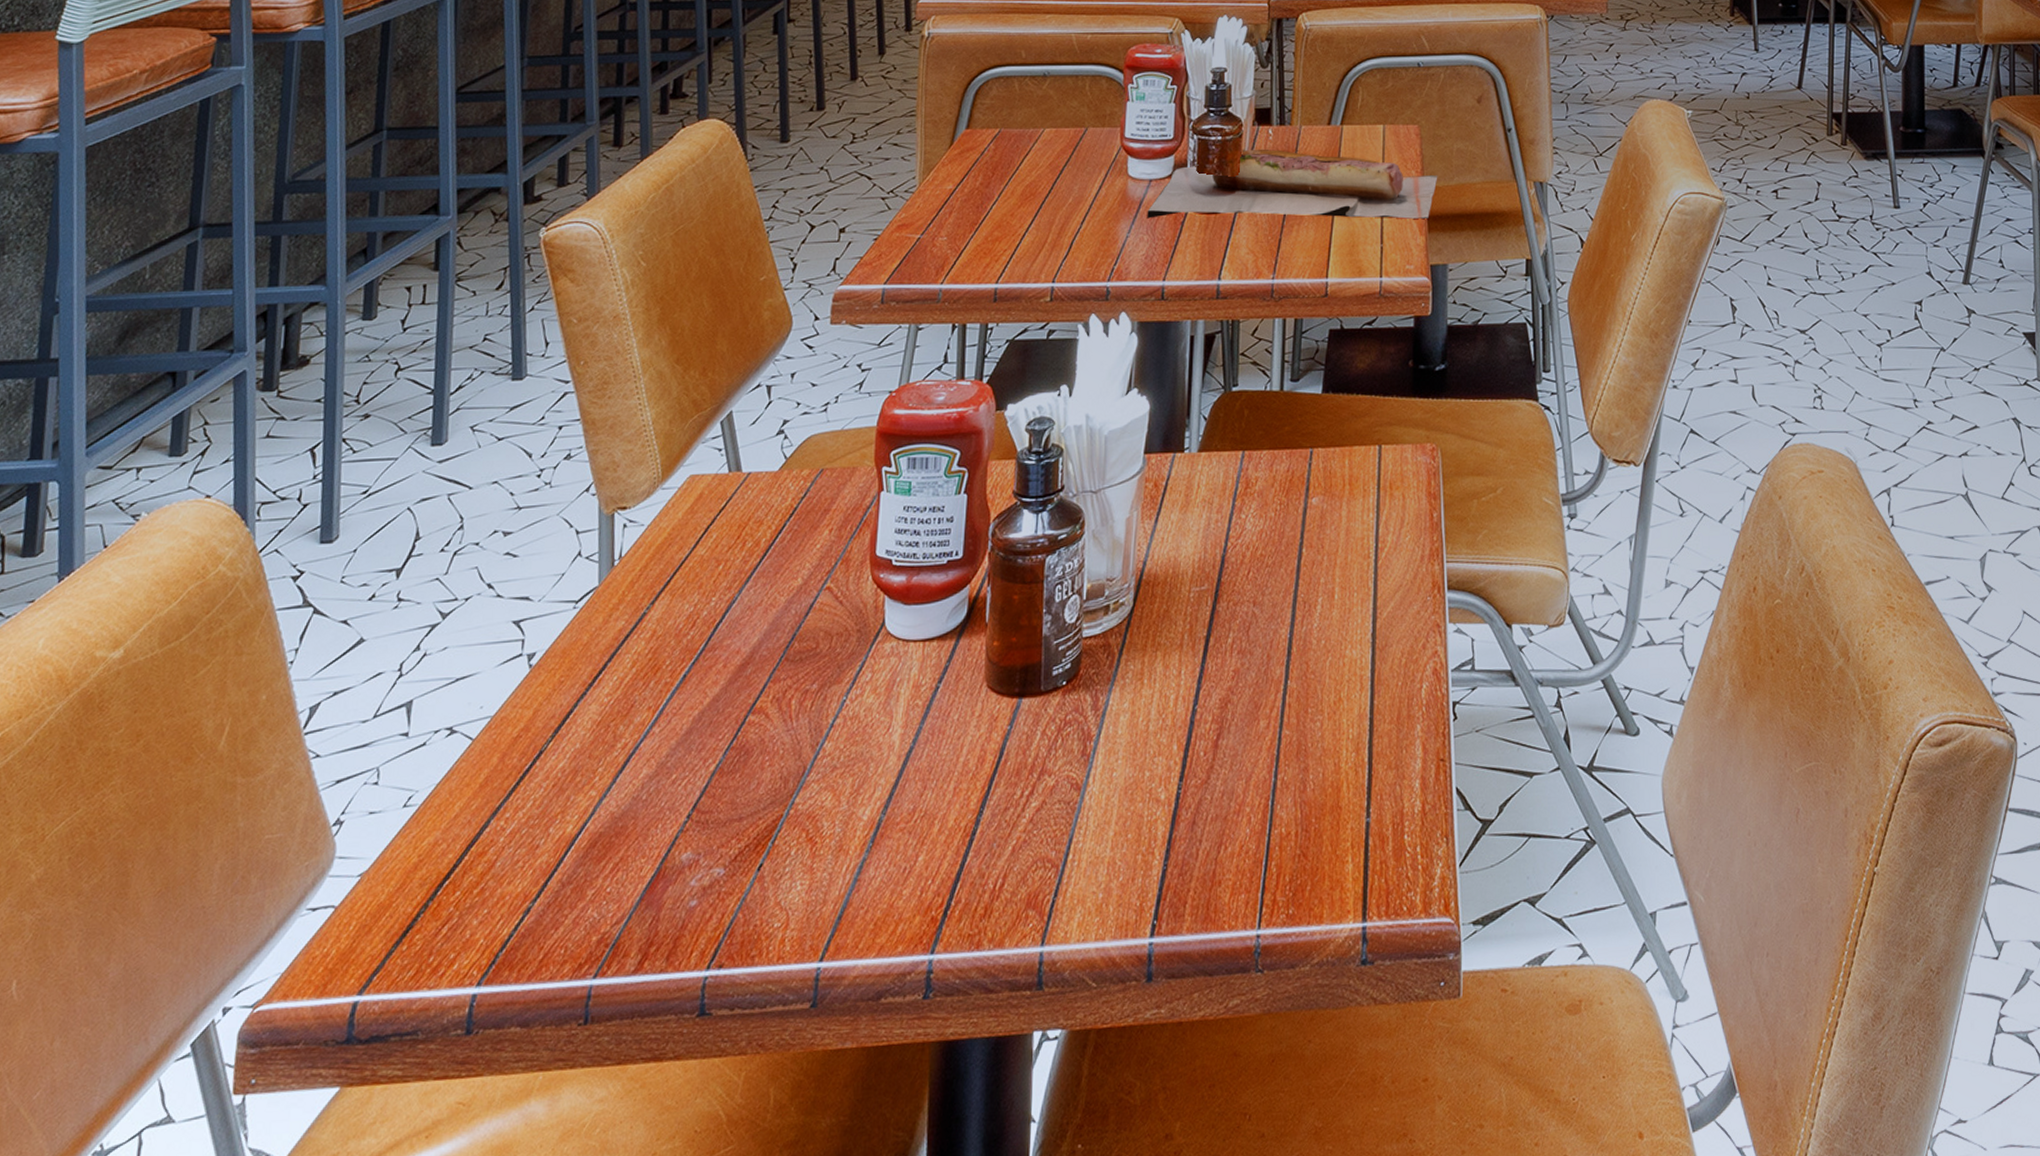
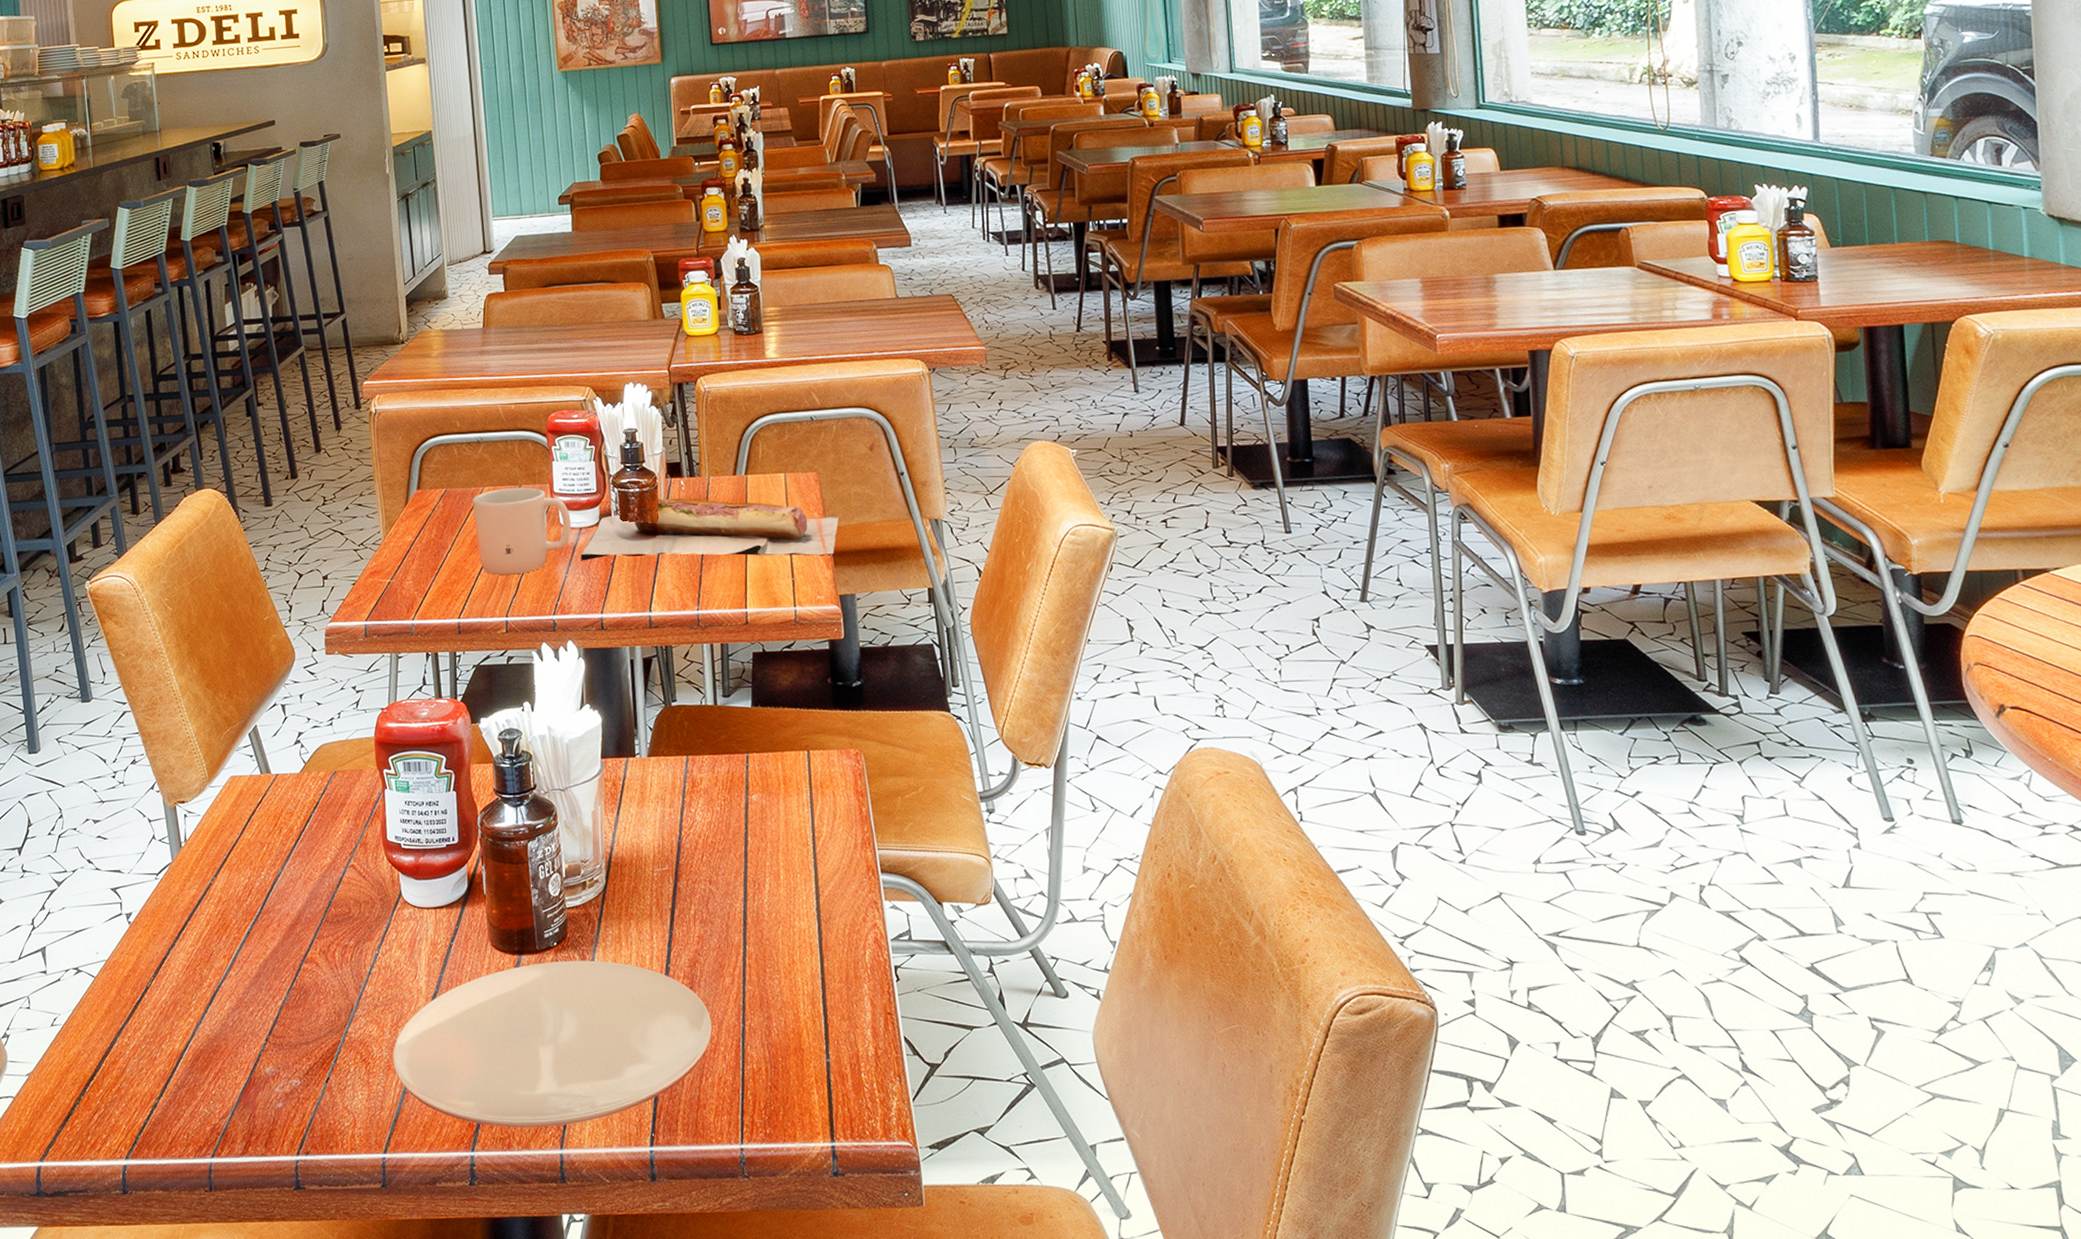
plate: none [845,703,1239,921] -> present [392,960,713,1128]
mug: none [1028,130,1141,233] -> present [472,487,572,575]

